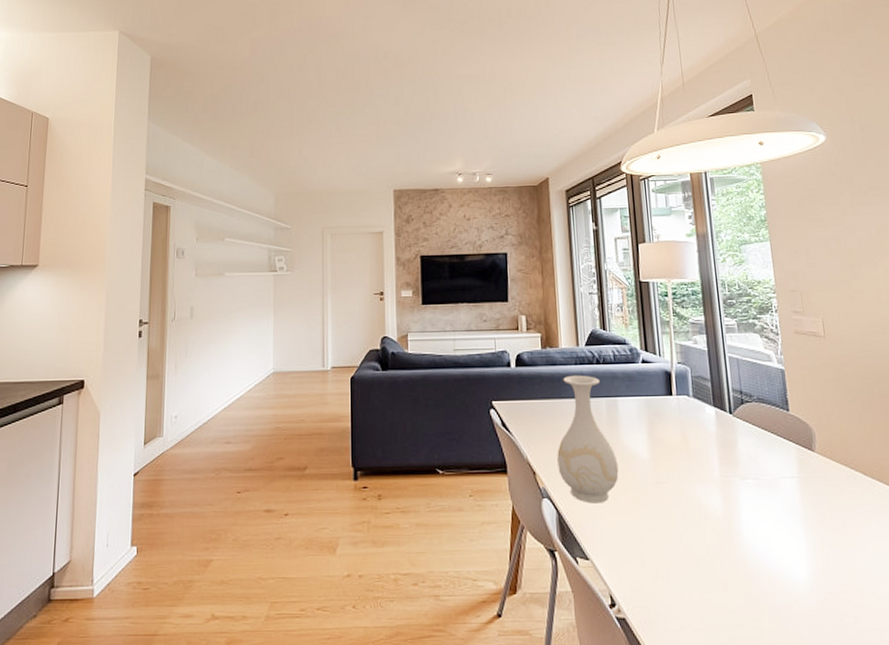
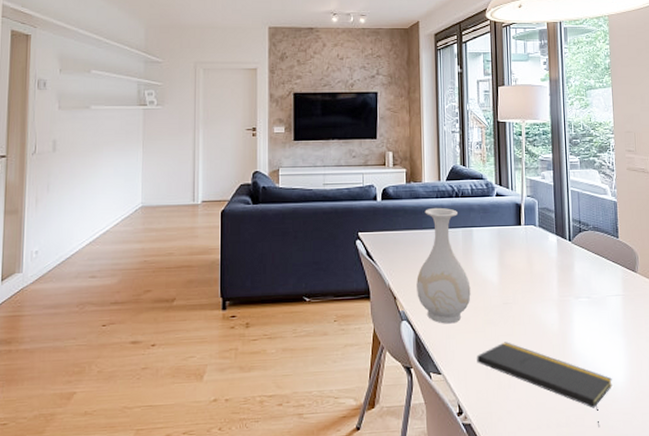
notepad: none [628,526,793,632] -> present [477,342,612,428]

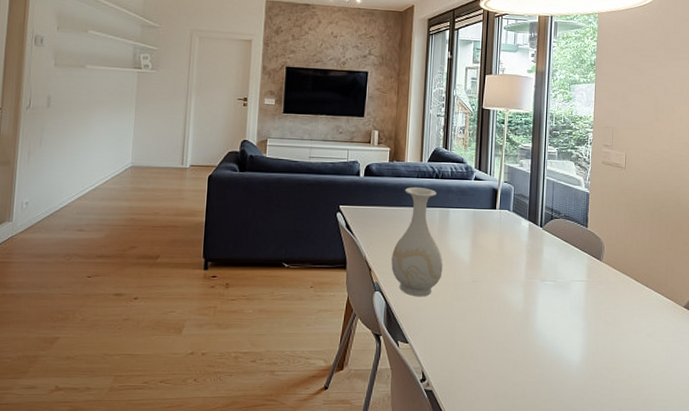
notepad: present [477,342,612,428] -> none [443,317,569,401]

